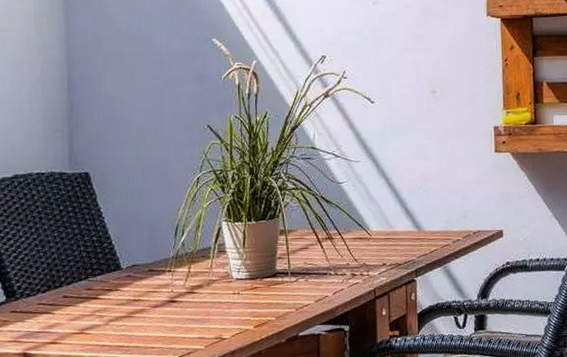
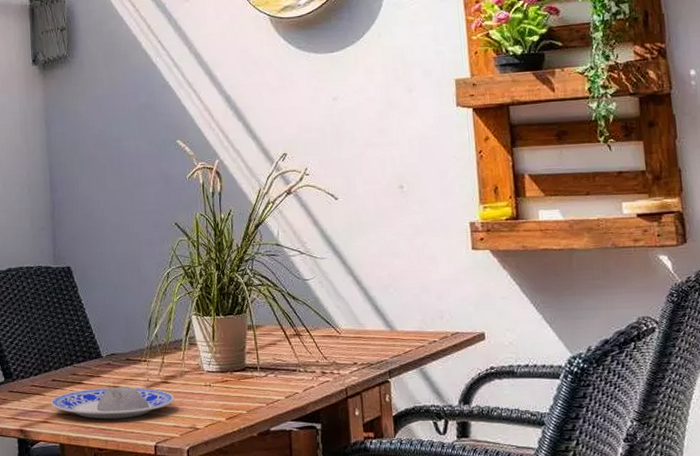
plate: none [61,298,201,336] -> present [51,386,175,419]

